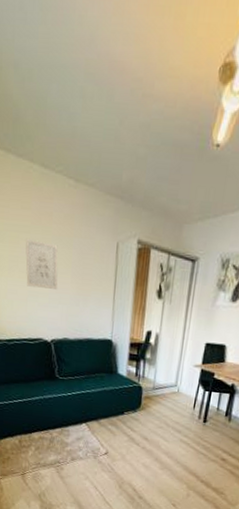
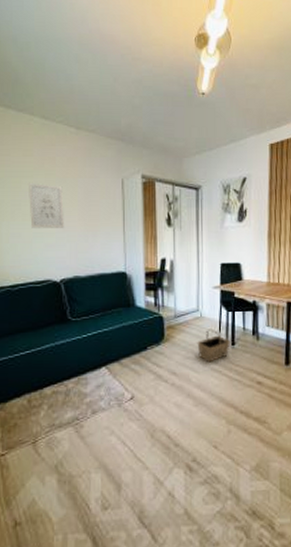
basket: none [170,404,203,435] -> present [197,329,230,363]

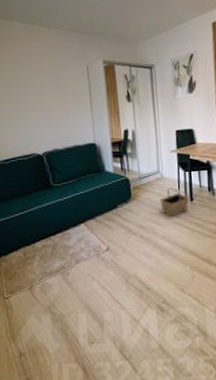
wall art: present [29,182,64,228] -> none [13,75,43,112]

